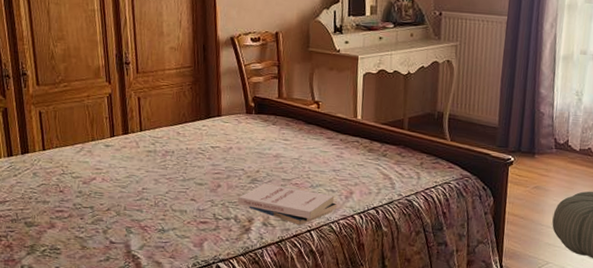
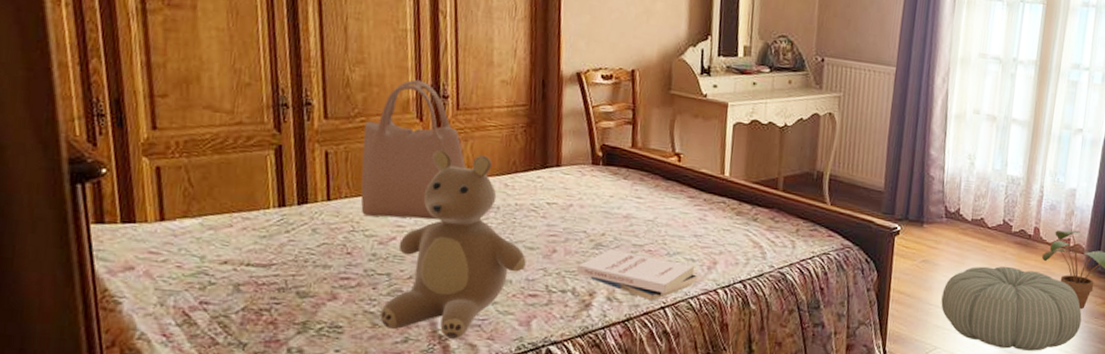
handbag: none [66,50,146,163] -> present [360,79,466,220]
teddy bear: none [87,106,197,259] -> present [379,149,526,340]

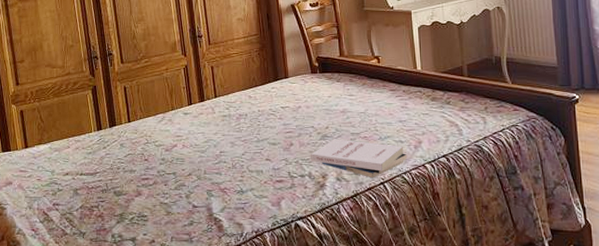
handbag: present [360,79,466,220] -> none [148,27,220,130]
teddy bear: present [379,149,526,340] -> none [171,75,271,221]

